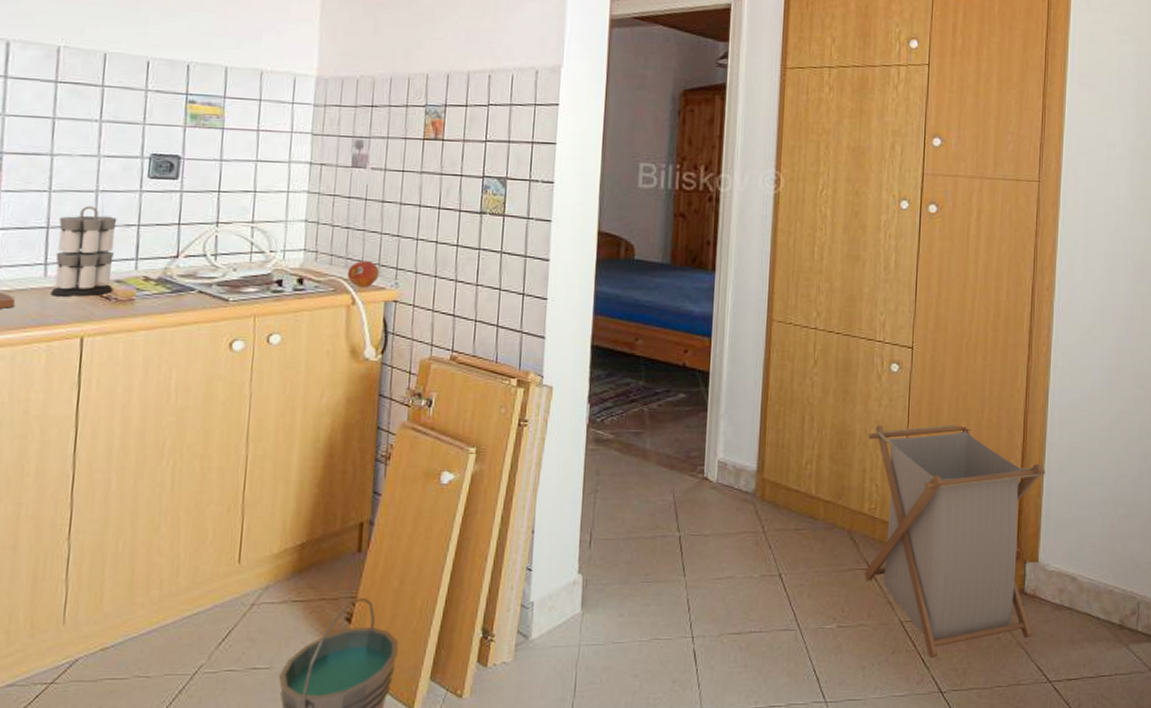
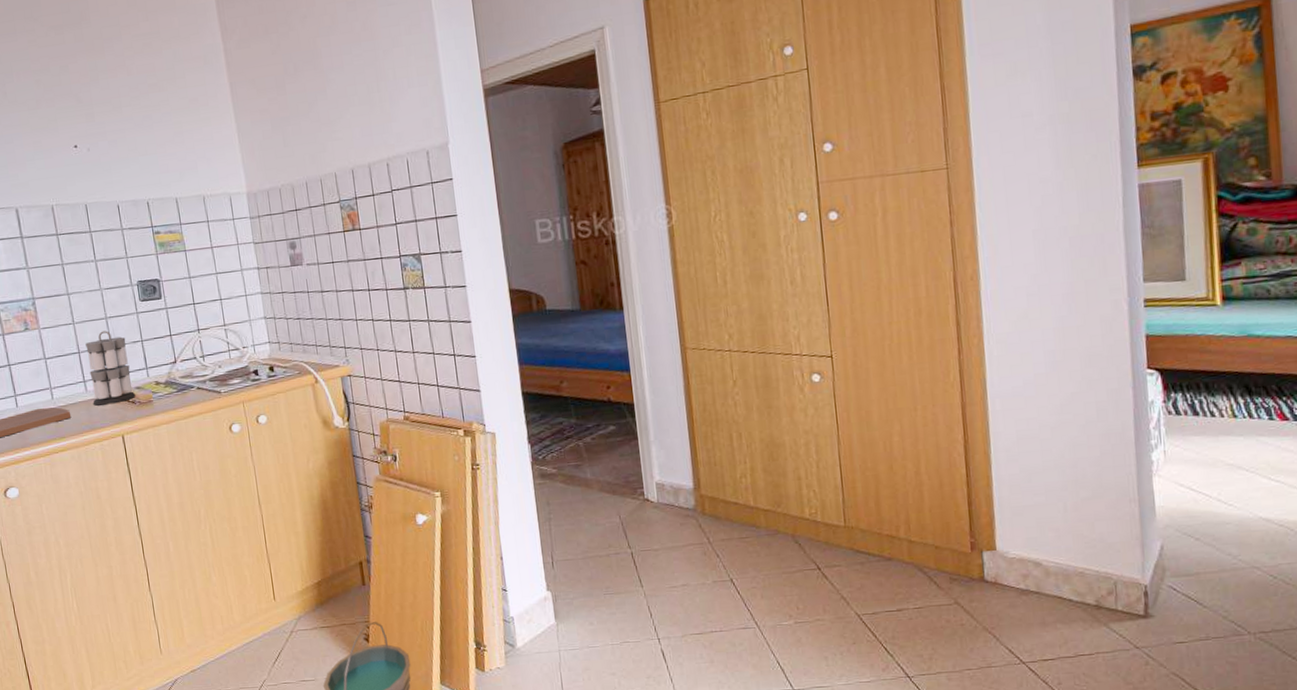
fruit: present [347,260,380,288] -> none [306,344,332,368]
laundry basket: present [864,424,1045,657] -> none [798,424,999,646]

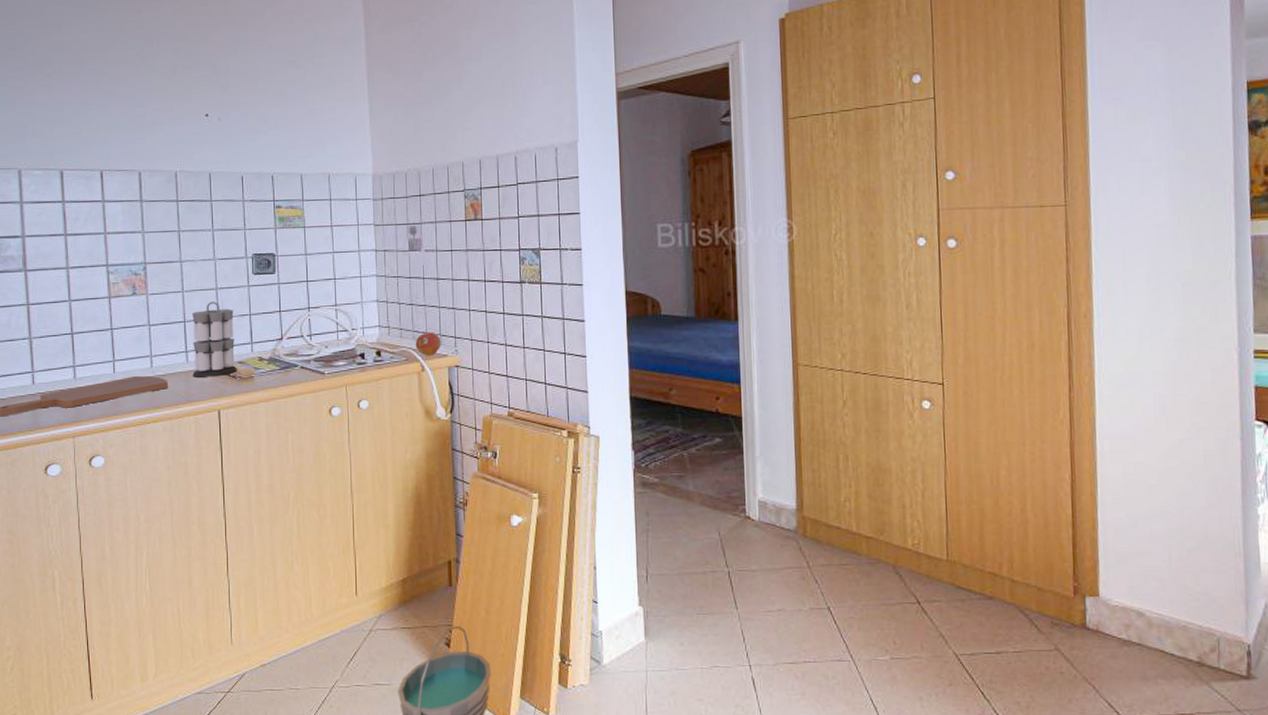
fruit: none [306,344,332,368] -> present [415,332,441,356]

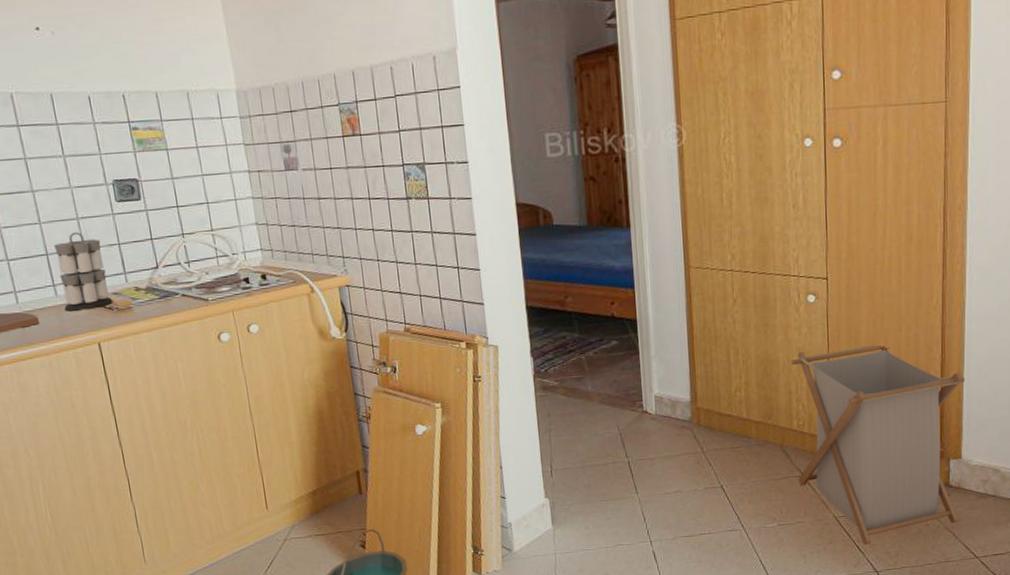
fruit: present [415,332,441,356] -> none [301,252,330,278]
laundry basket: none [905,458,1099,690] -> present [791,343,965,544]

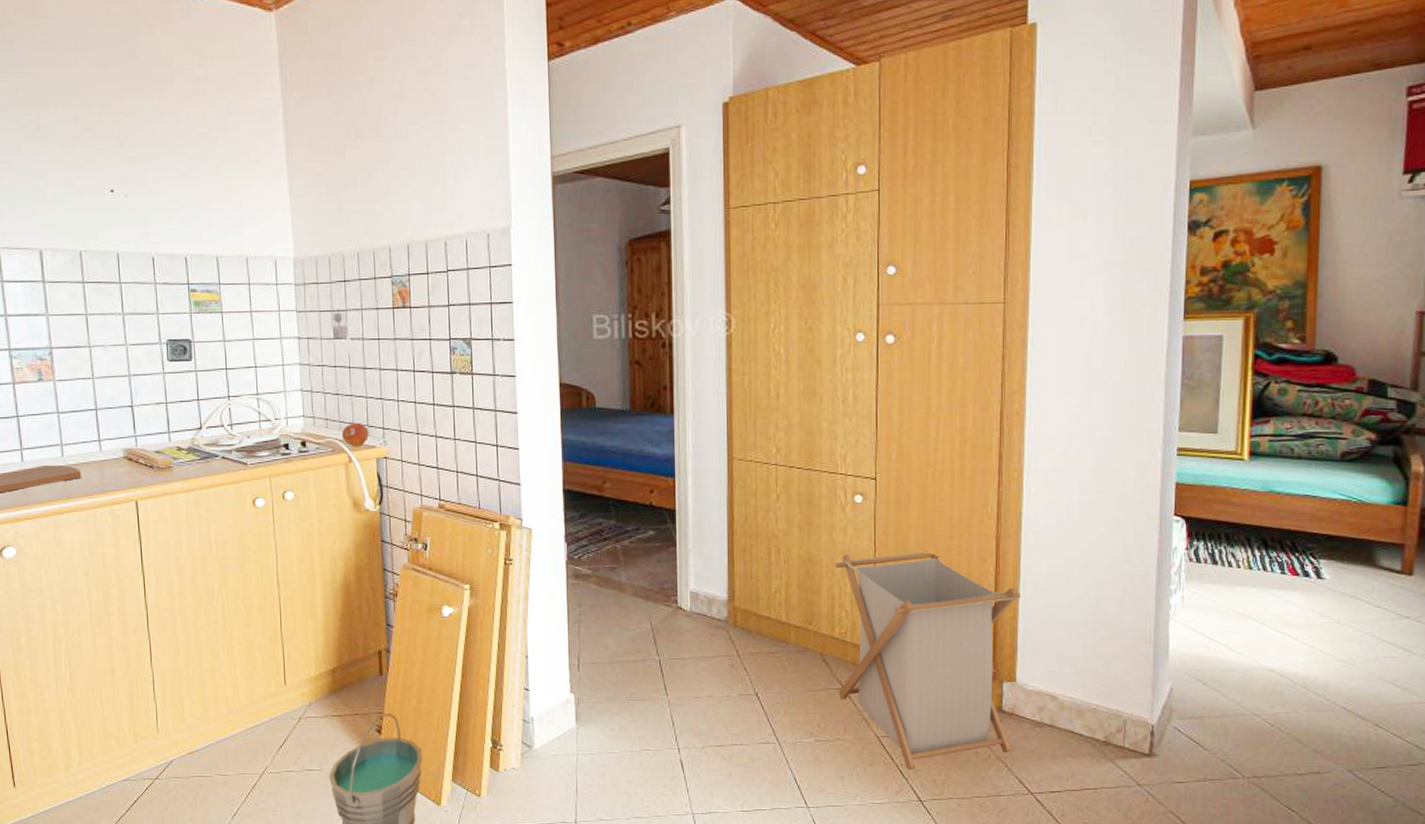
spice rack: present [54,232,113,311] -> none [104,389,155,467]
fruit: none [301,252,330,278] -> present [341,422,369,447]

